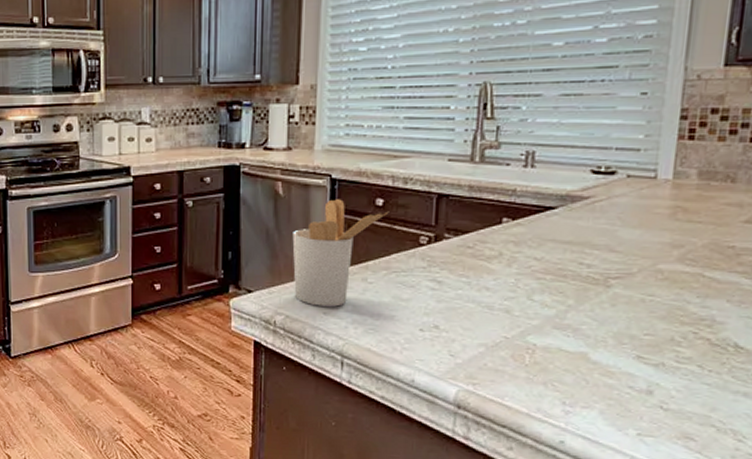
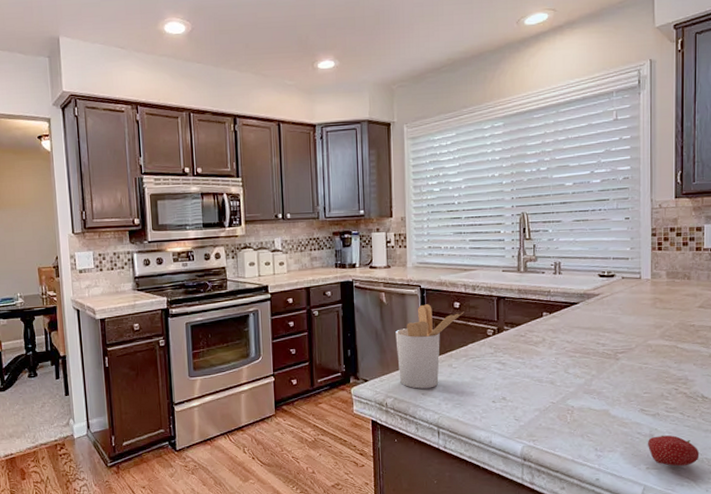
fruit: none [641,392,722,437] -> present [647,435,700,467]

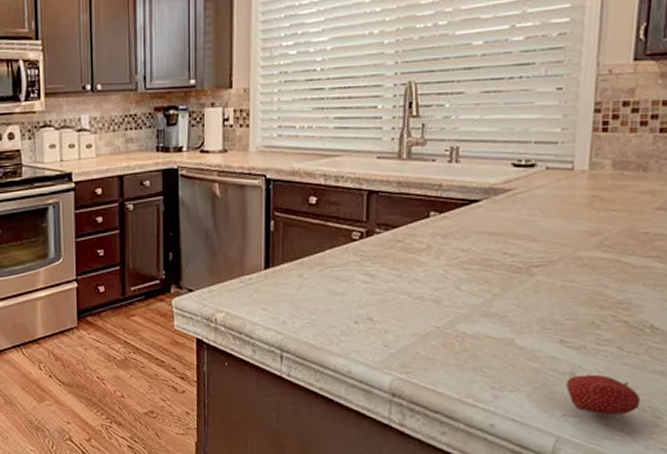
utensil holder: present [395,304,464,389] -> none [230,198,322,303]

